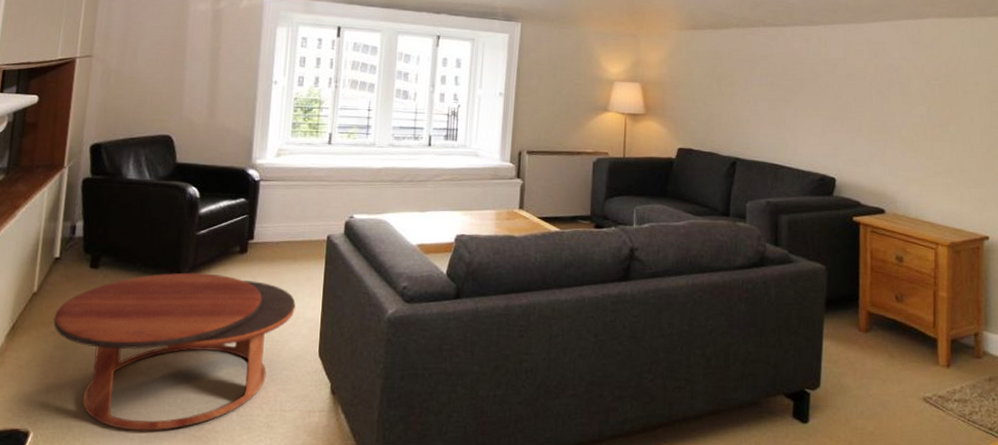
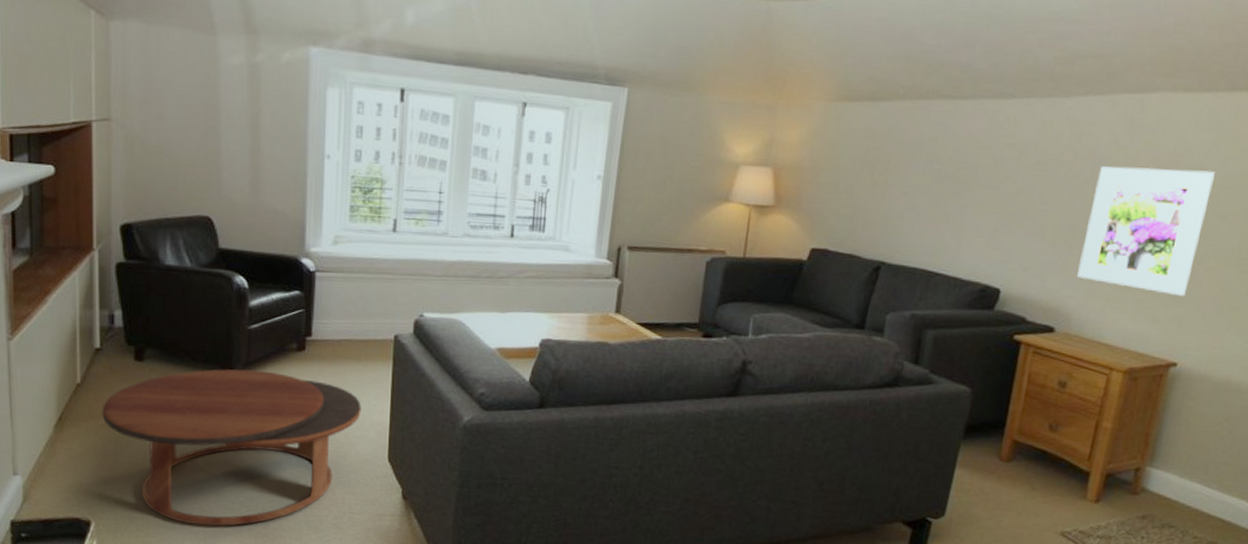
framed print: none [894,75,985,180] -> present [1077,166,1215,297]

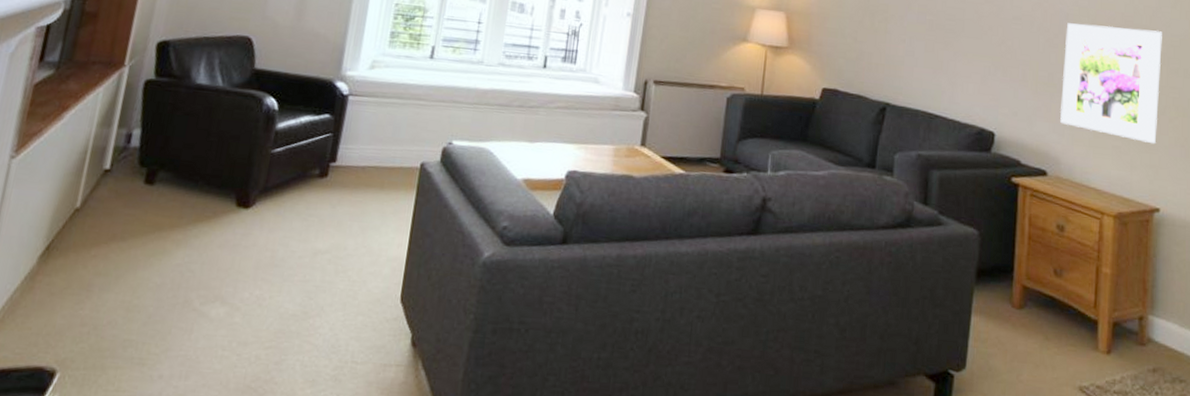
coffee table: present [102,369,361,526] -> none [95,195,379,378]

